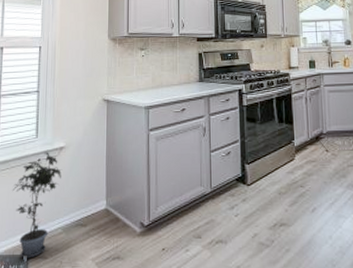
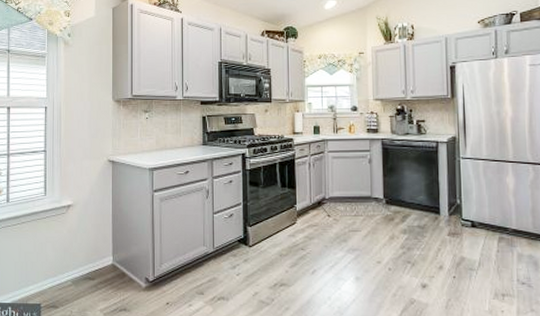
potted plant: present [12,152,61,259] -> none [23,209,70,307]

